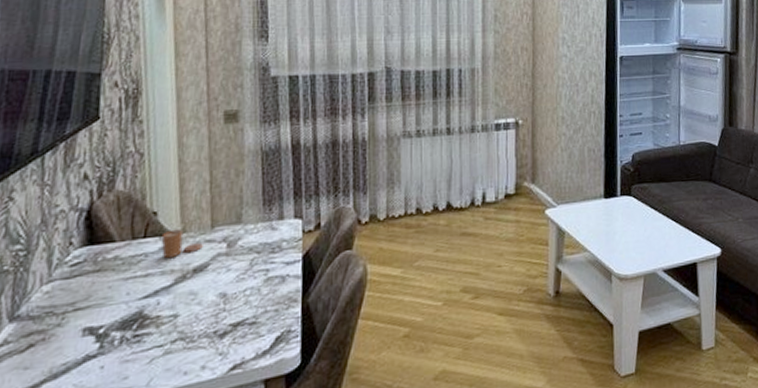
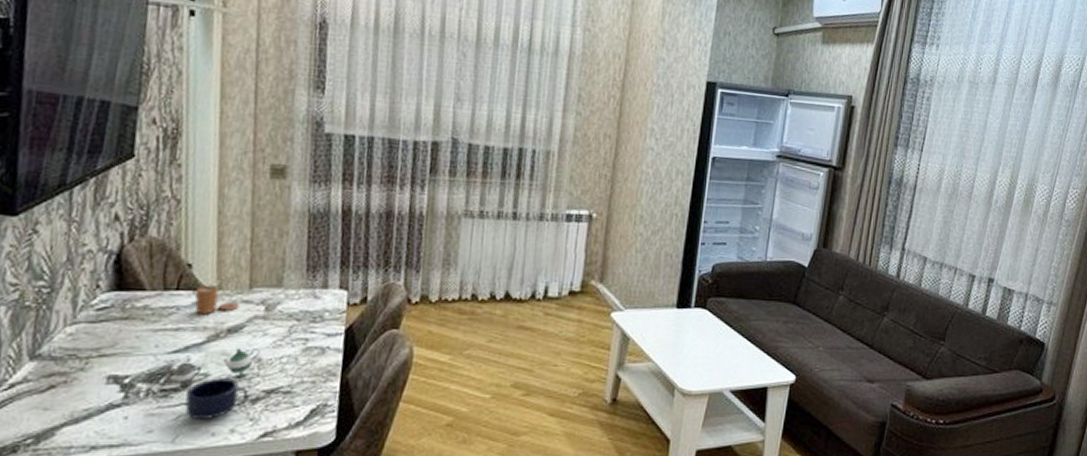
teapot: none [138,284,225,331] -> present [166,348,261,388]
mug: none [157,316,216,361] -> present [185,378,248,421]

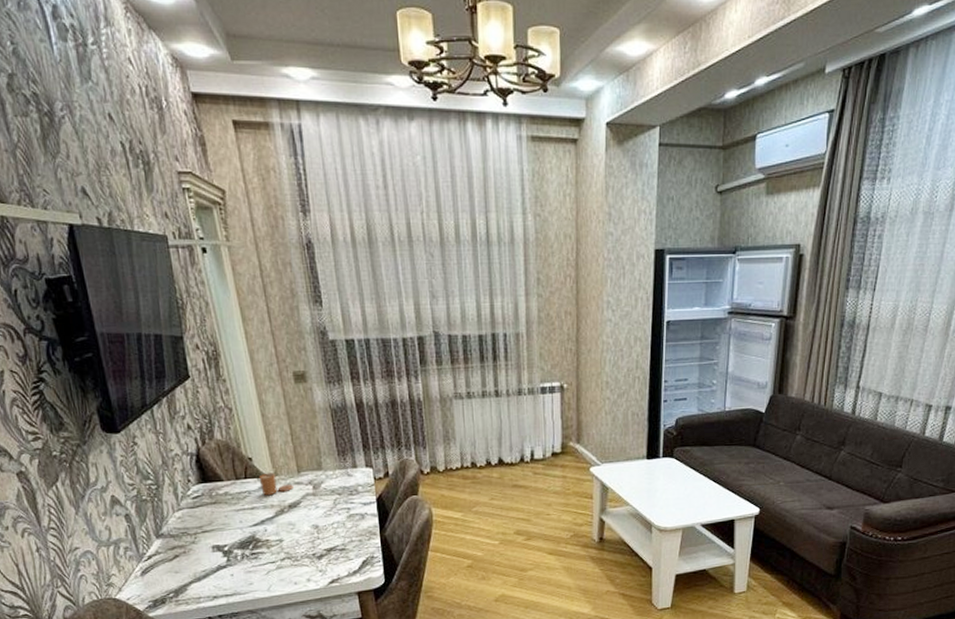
teapot: present [166,348,261,388] -> none [253,518,317,551]
mug: present [185,378,248,421] -> none [270,542,314,574]

